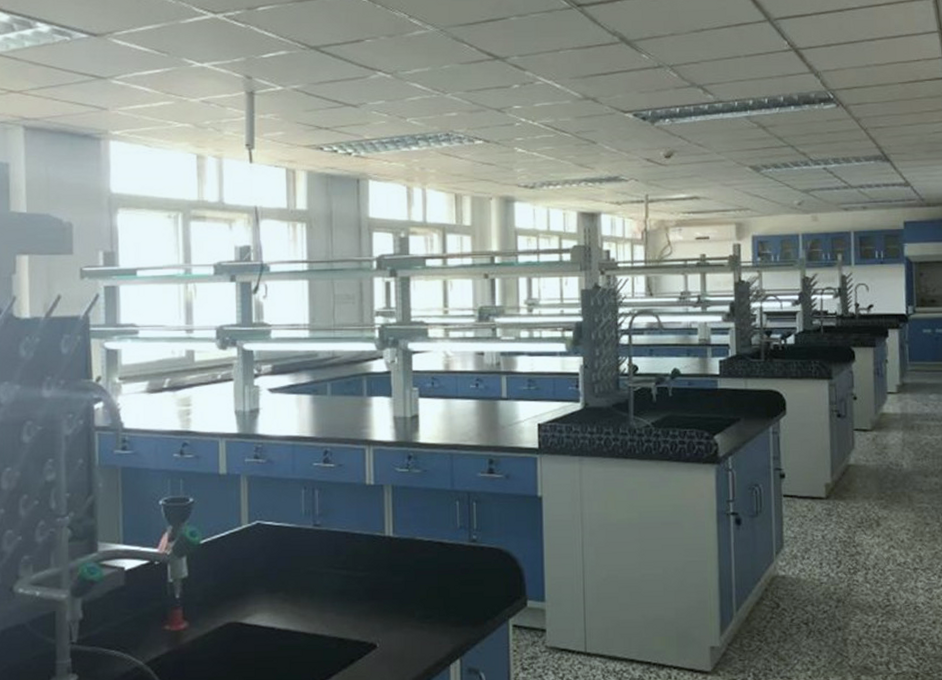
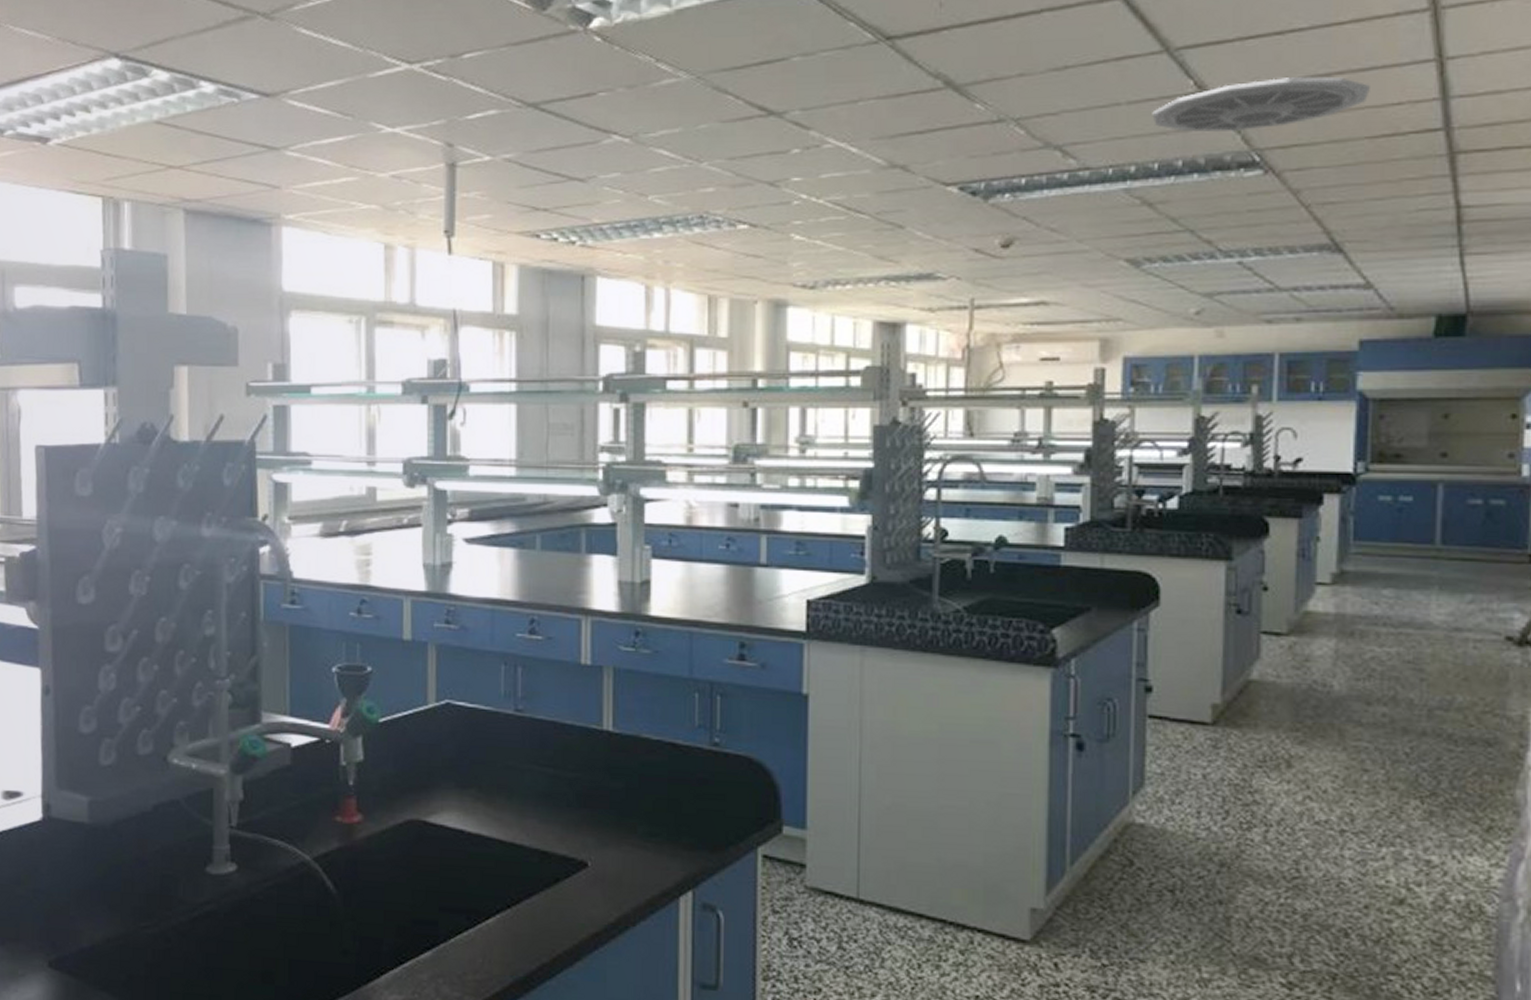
ceiling vent: none [761,41,899,78] -> present [1152,77,1370,133]

